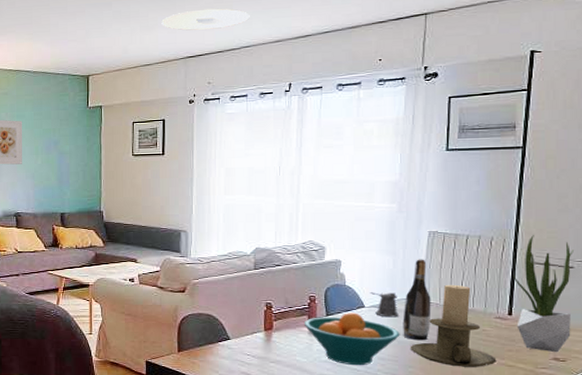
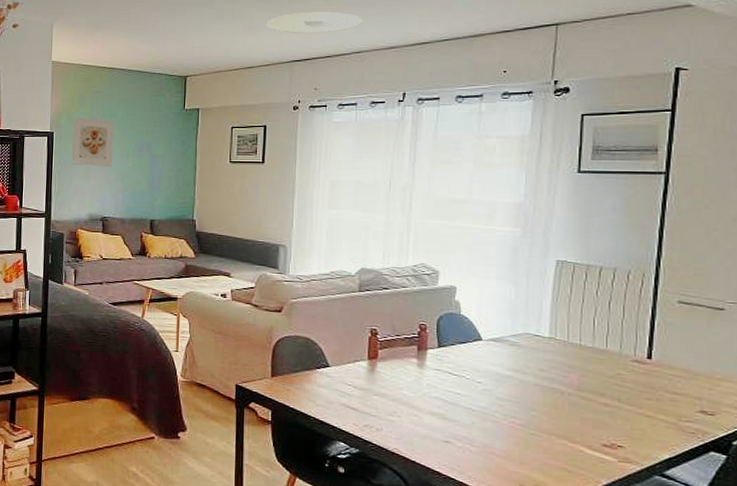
fruit bowl: present [305,312,400,366] -> none [414,345,522,406]
pepper shaker: present [370,292,399,318] -> none [488,324,521,354]
wine bottle: present [403,259,431,341] -> none [525,290,558,382]
candle holder: present [410,284,497,367] -> none [532,320,633,416]
potted plant: present [511,235,574,353] -> none [651,270,724,405]

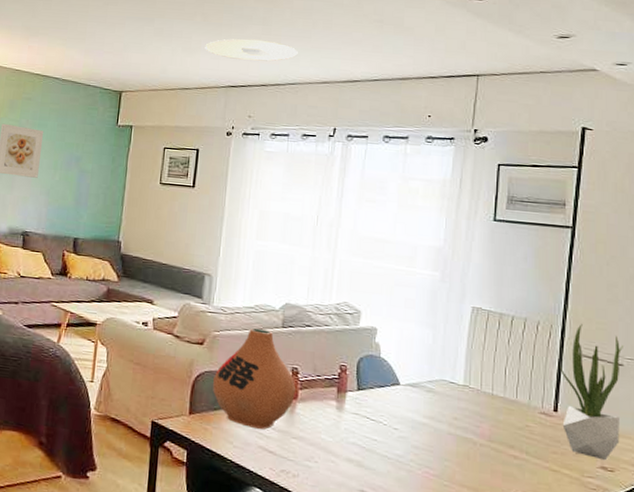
vase: none [292,293,376,388] -> present [212,327,297,430]
potted plant: none [651,270,724,405] -> present [558,324,623,461]

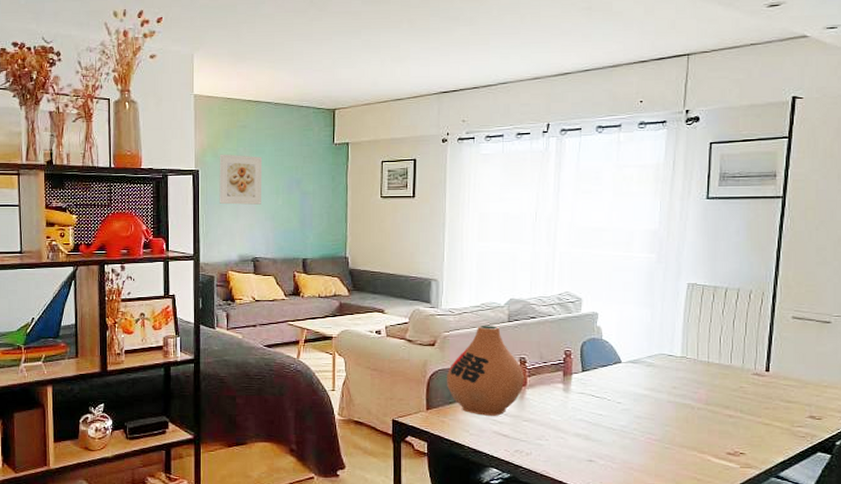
ceiling light: present [205,38,298,62] -> none [414,41,507,65]
potted plant: present [558,324,623,461] -> none [770,288,831,411]

